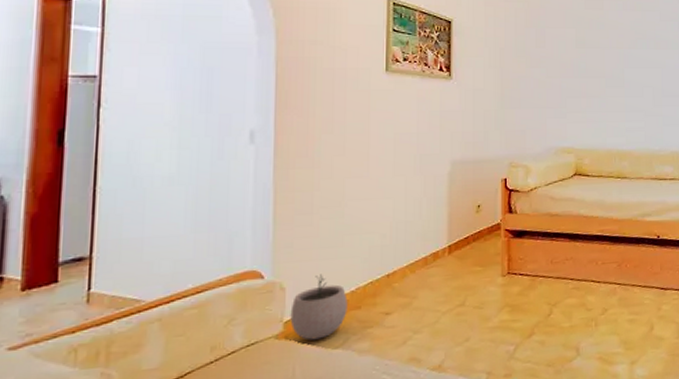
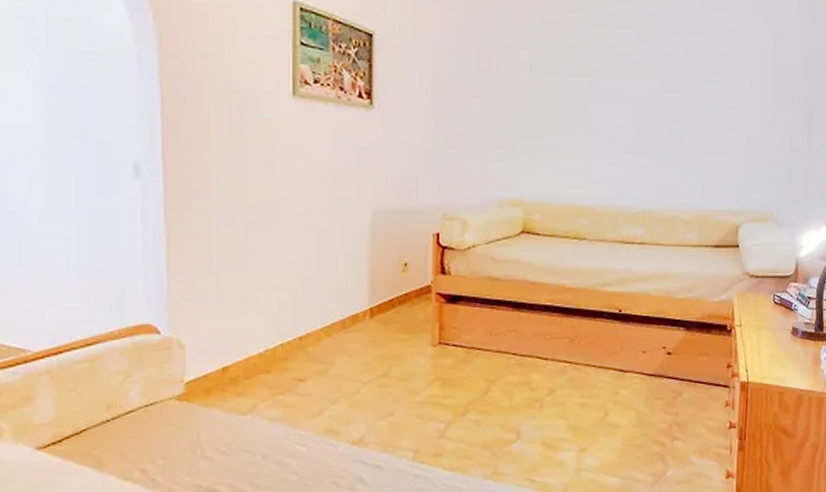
plant pot: present [290,274,348,341] -> none [191,332,255,404]

